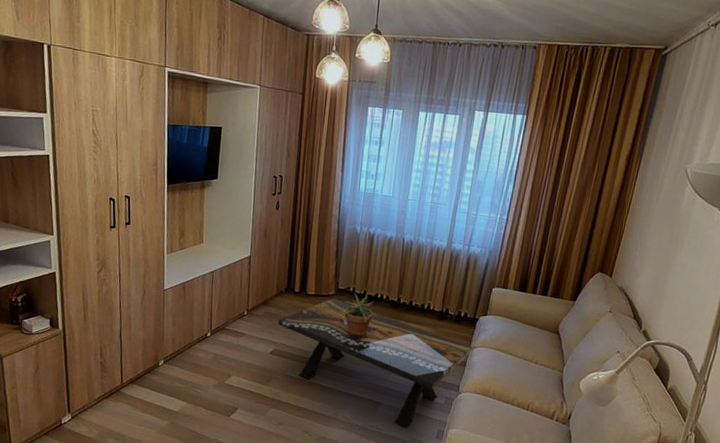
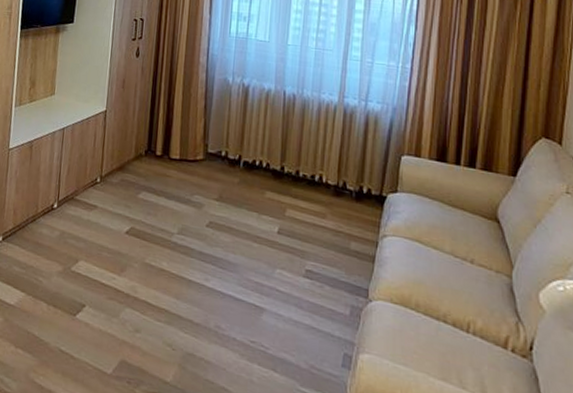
coffee table: present [277,298,473,428] -> none [135,164,382,348]
potted plant: present [340,293,378,336] -> none [210,159,257,214]

